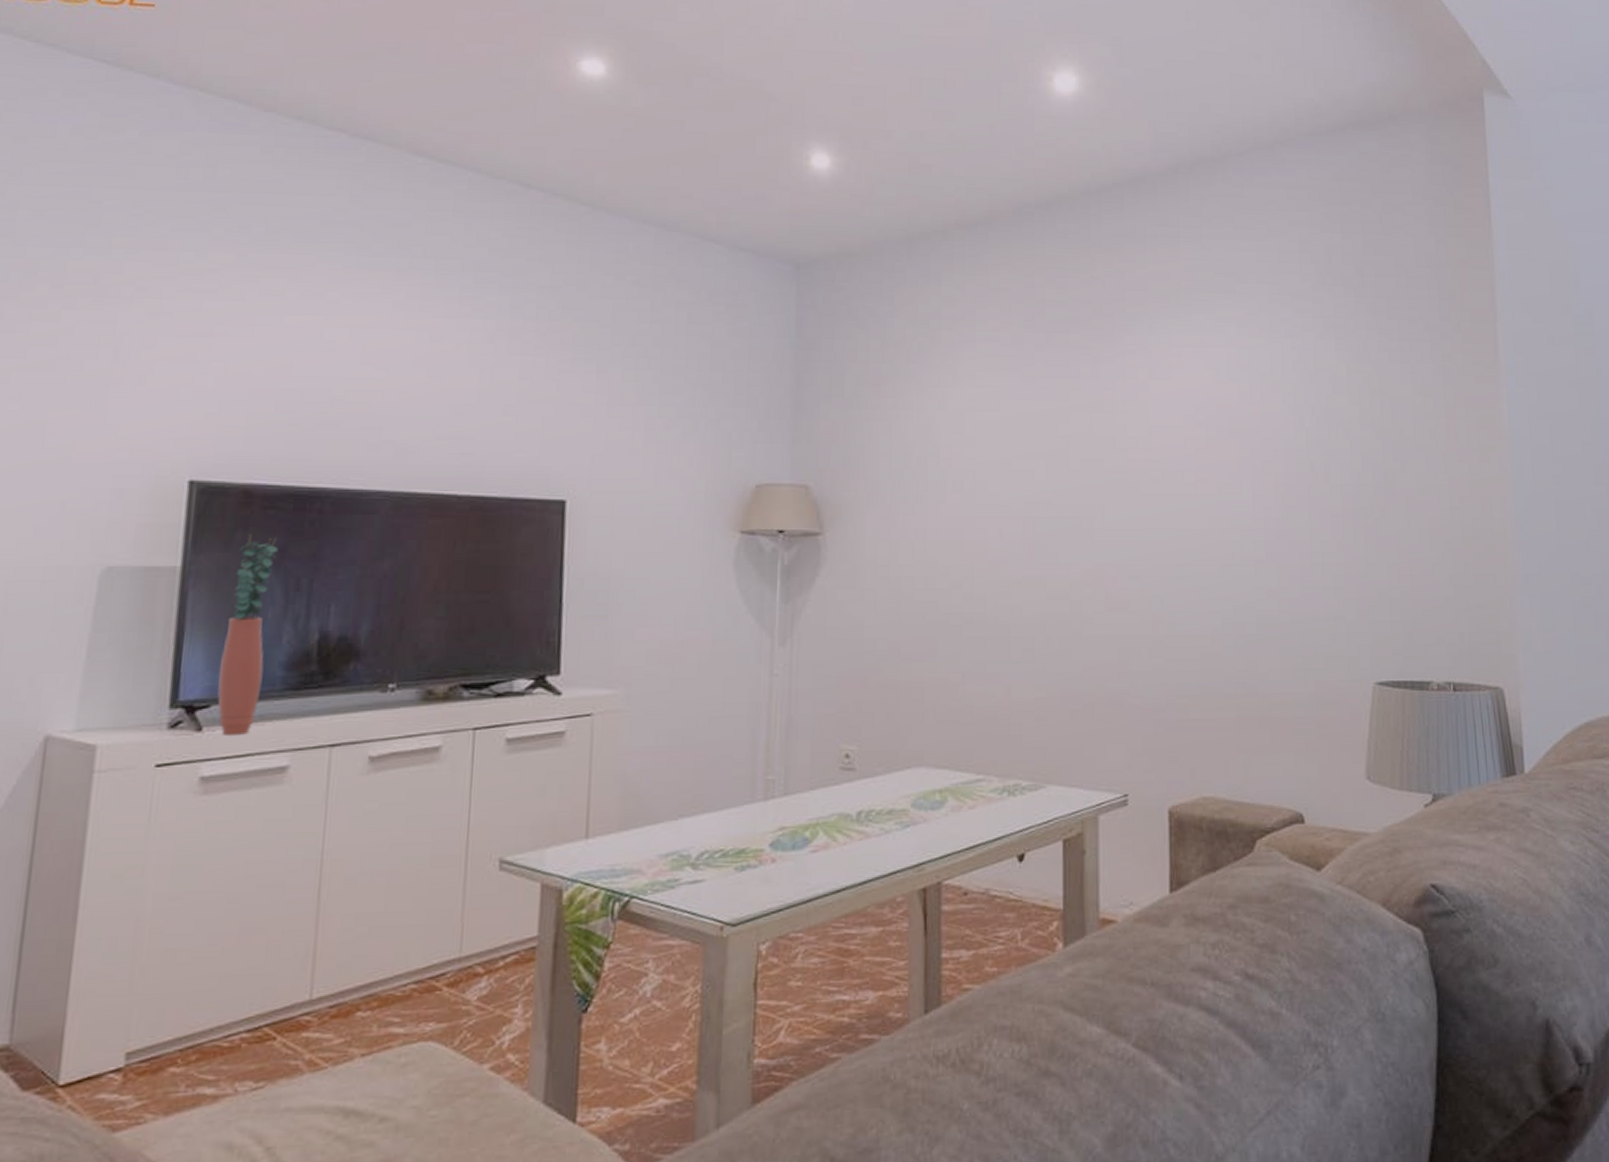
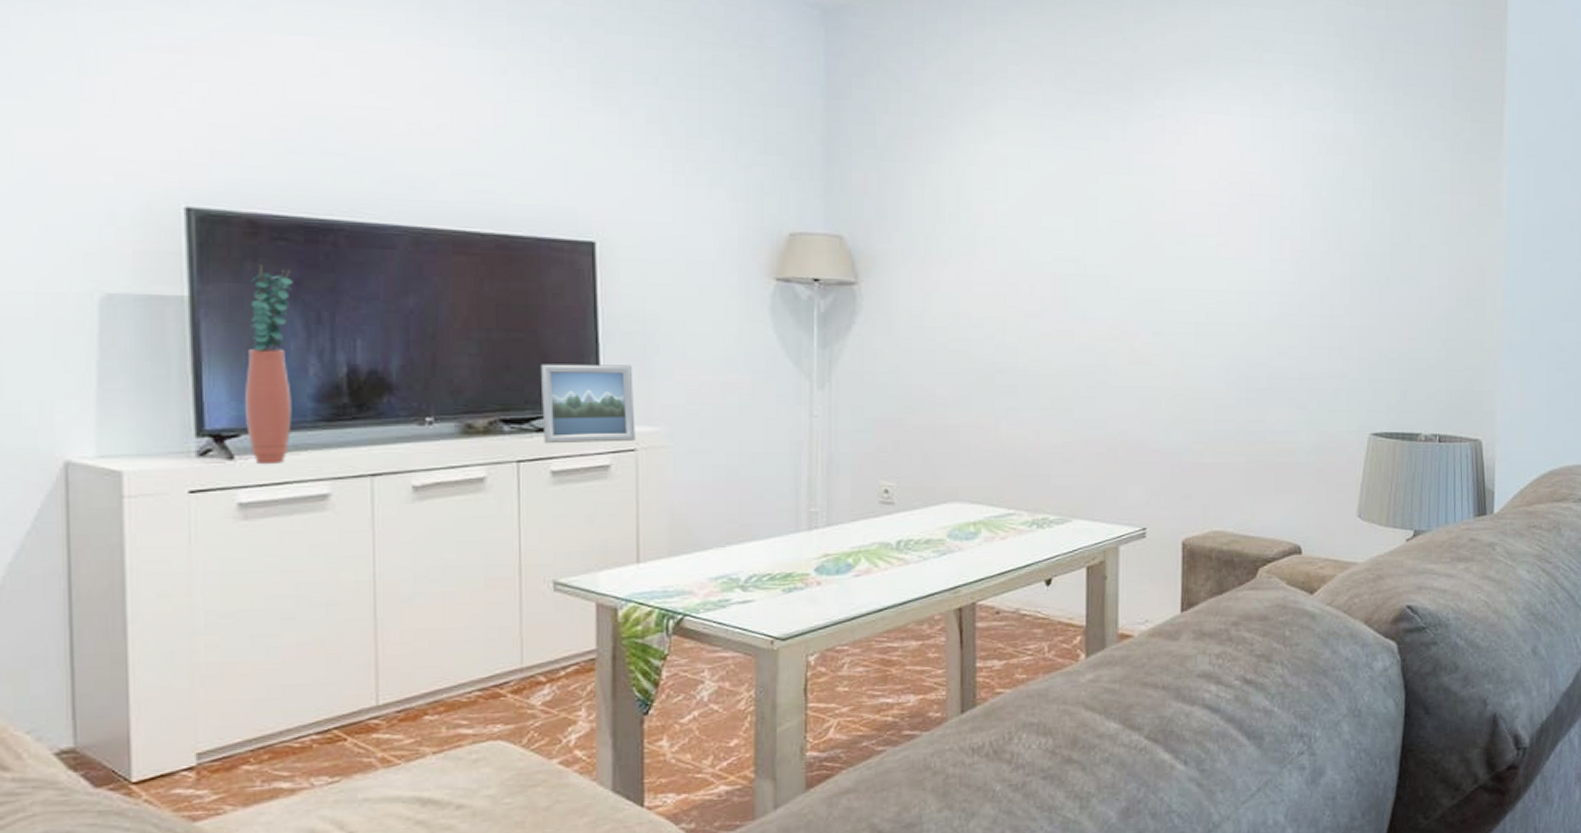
picture frame: none [501,625,594,710] -> present [540,364,635,444]

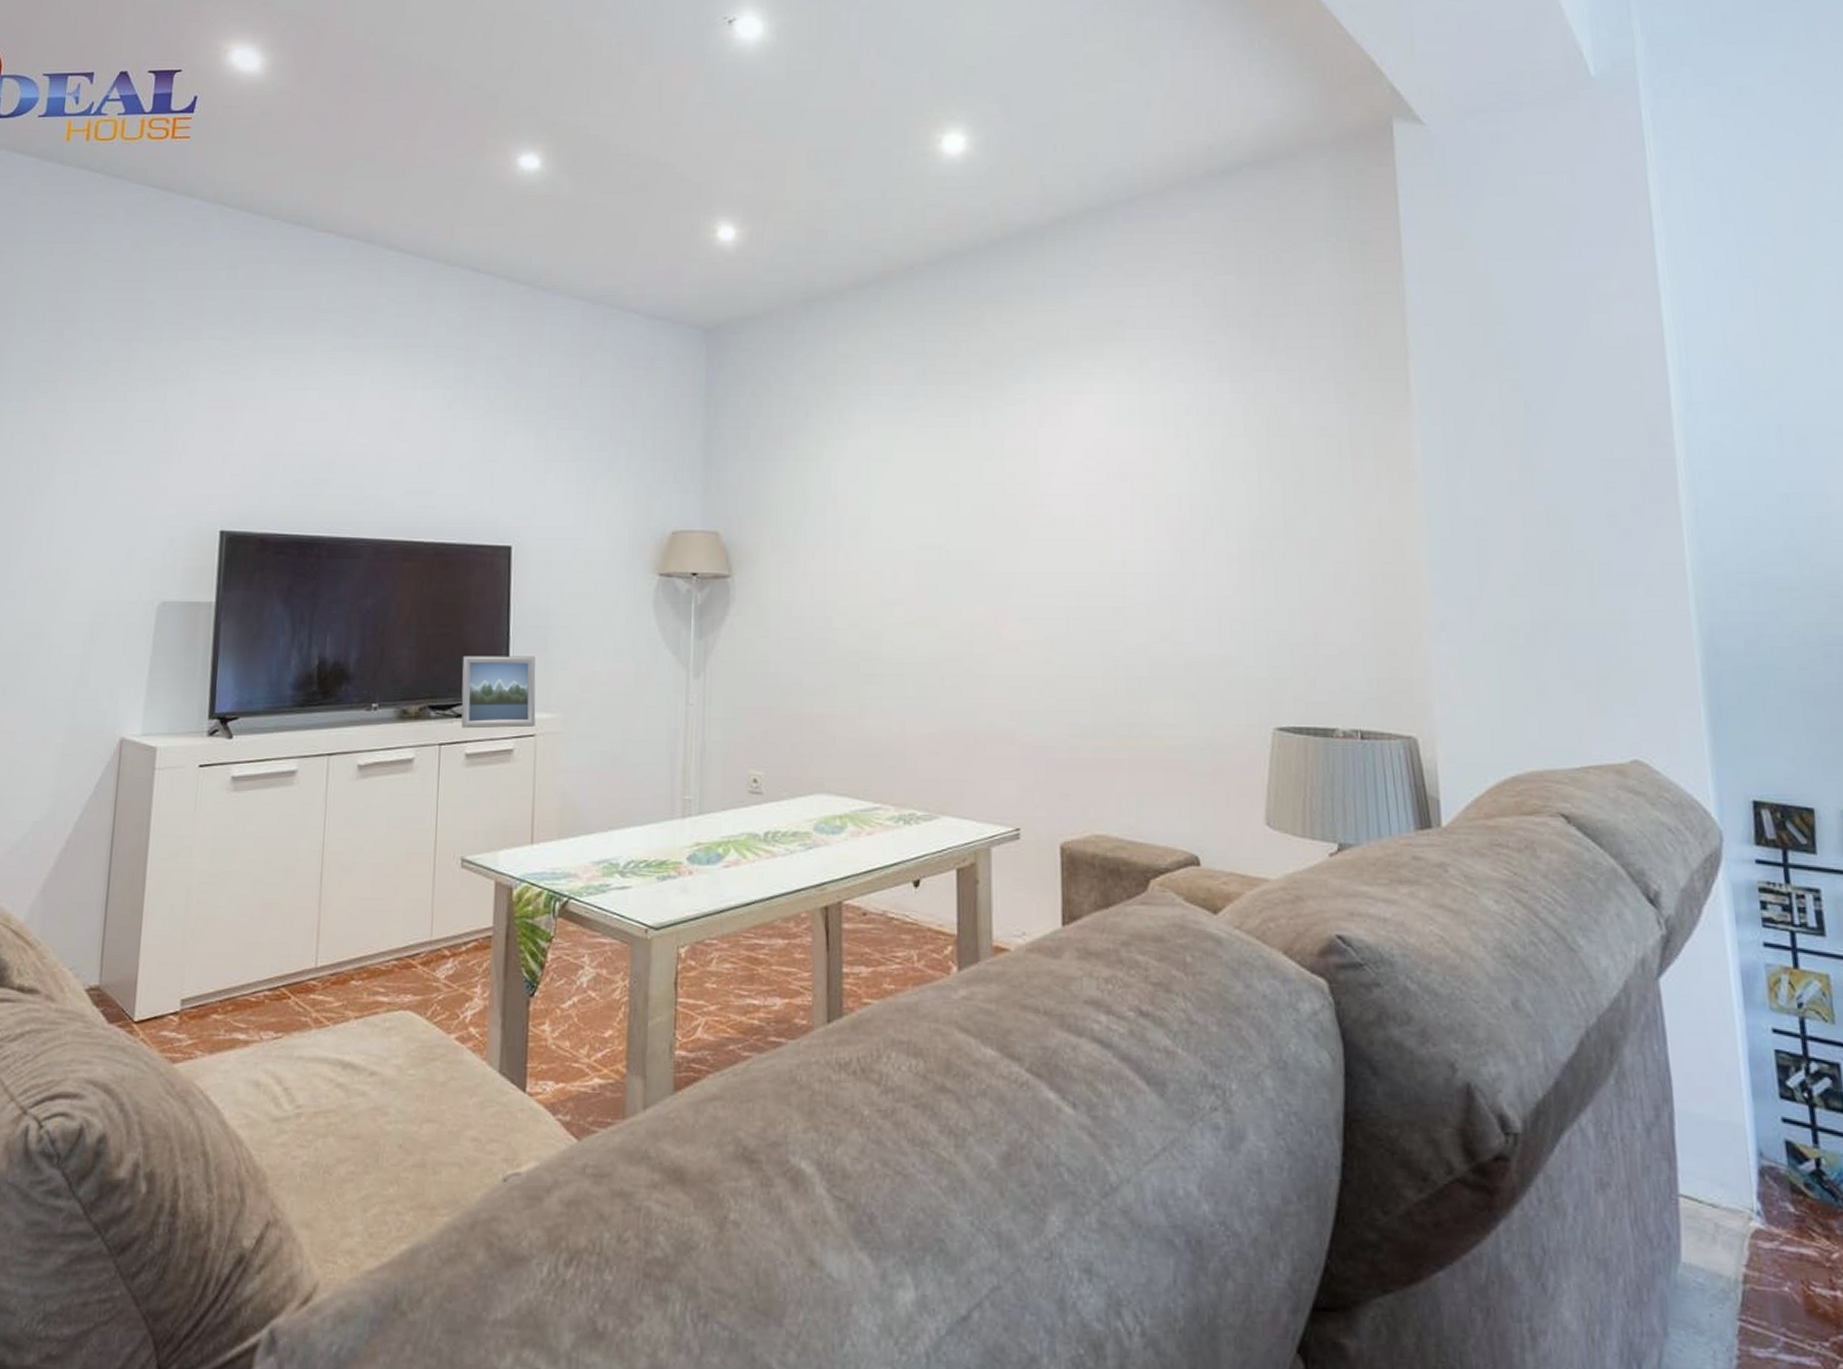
vase: present [244,264,293,465] -> none [243,575,287,744]

